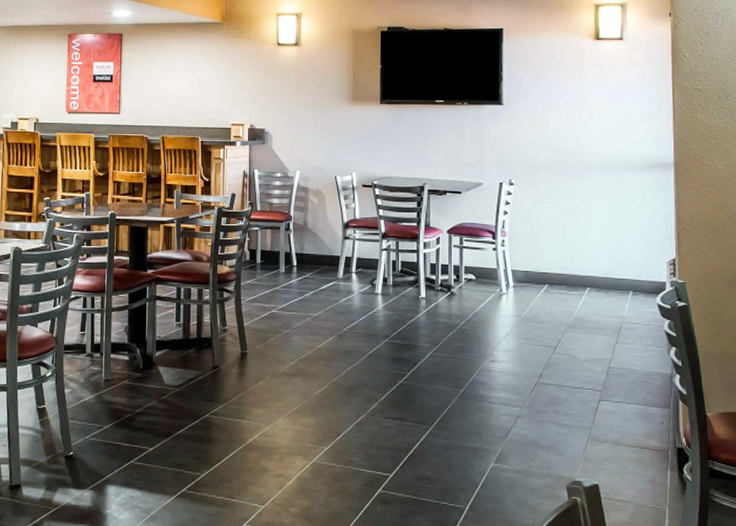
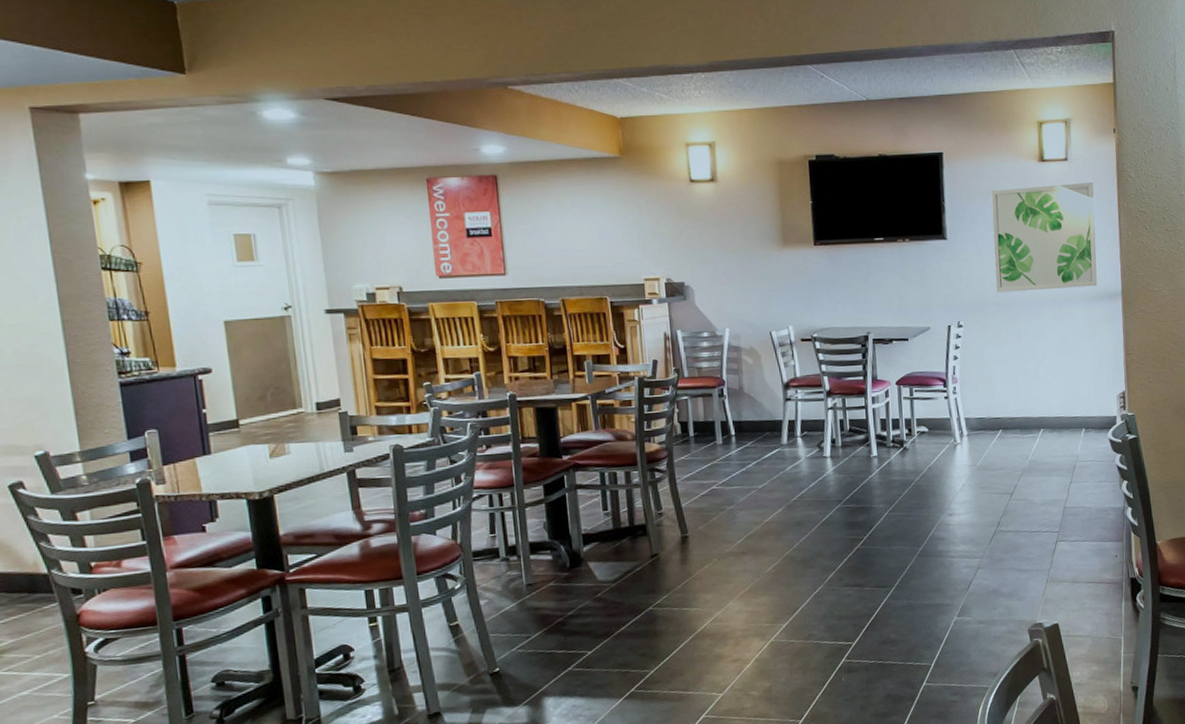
wall art: none [547,60,649,156] -> present [991,182,1097,293]

